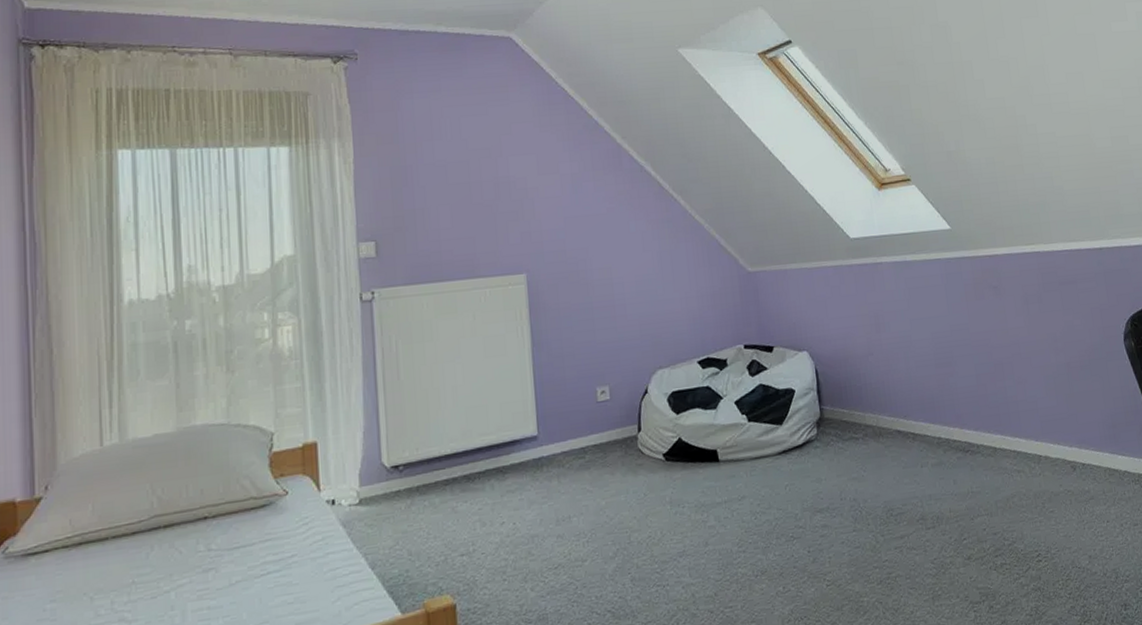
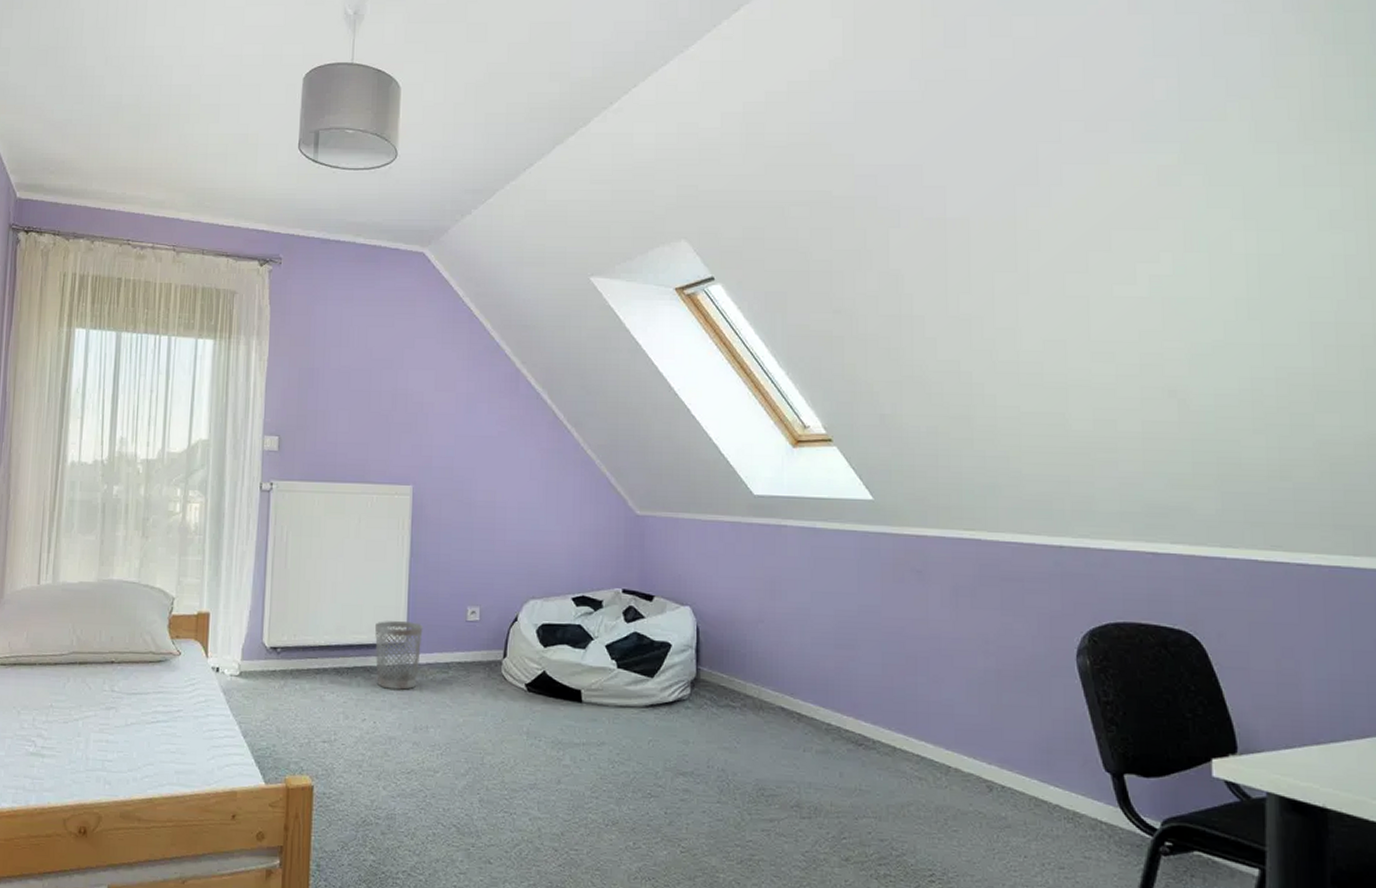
wastebasket: none [504,412,554,487] -> present [375,621,423,690]

